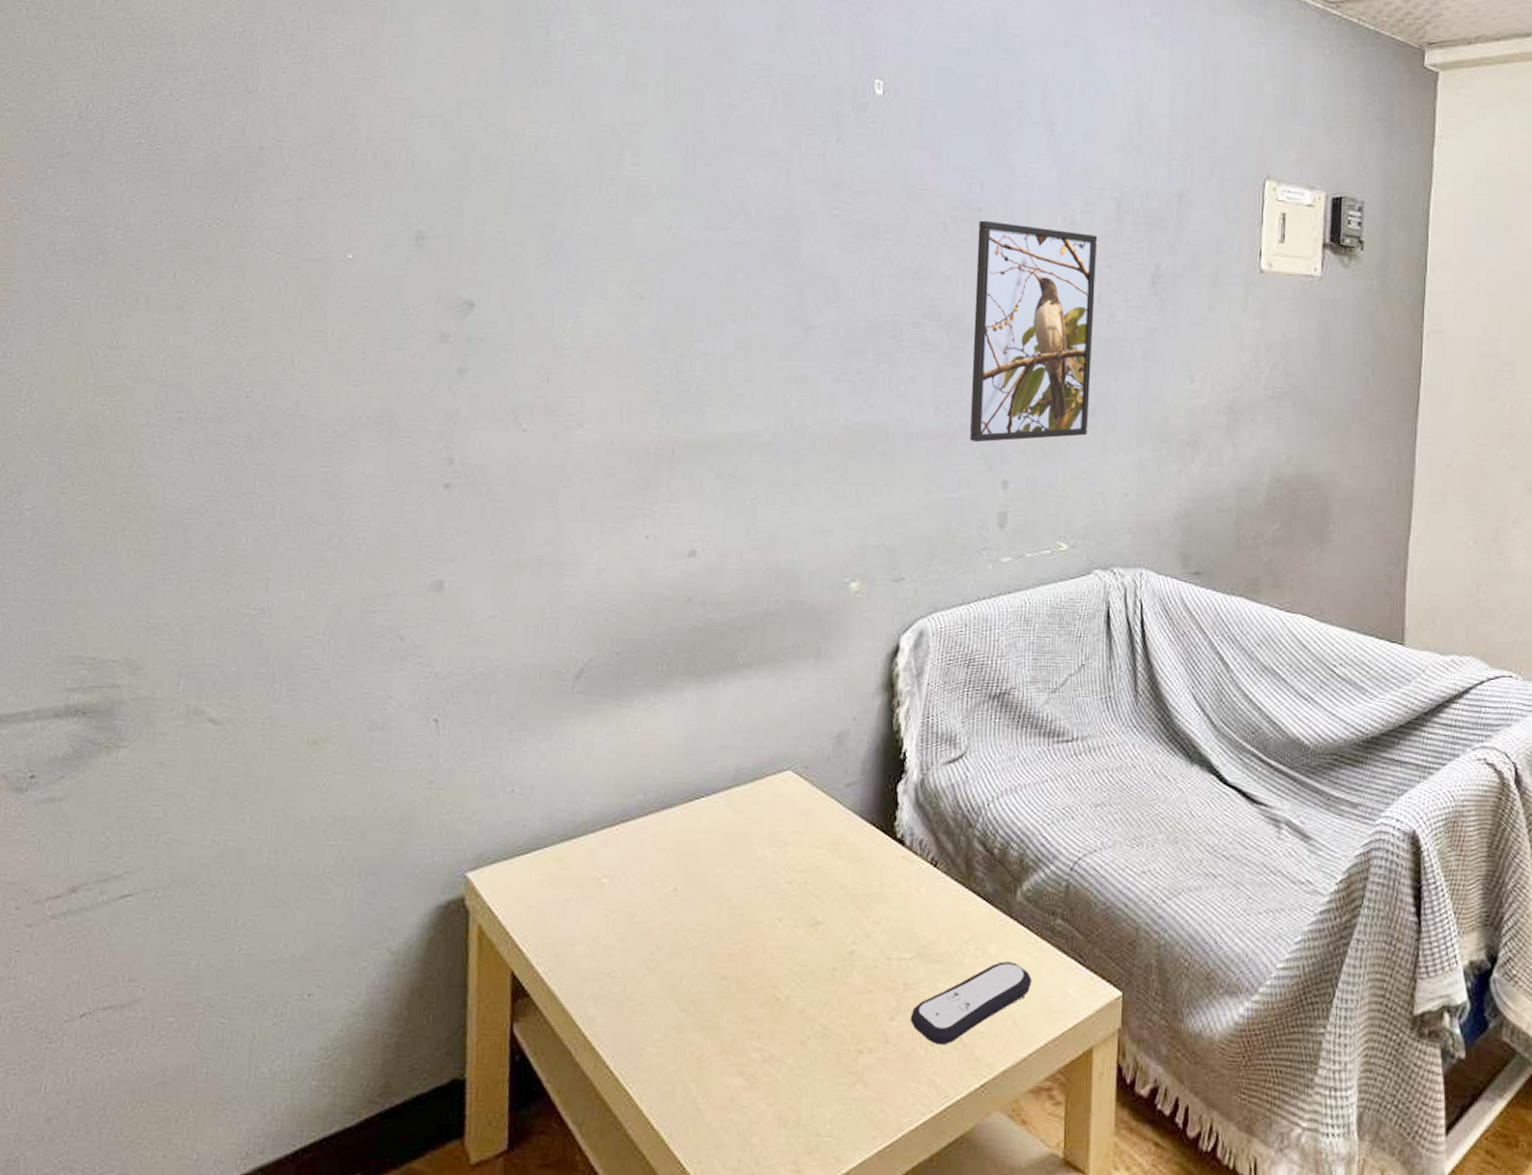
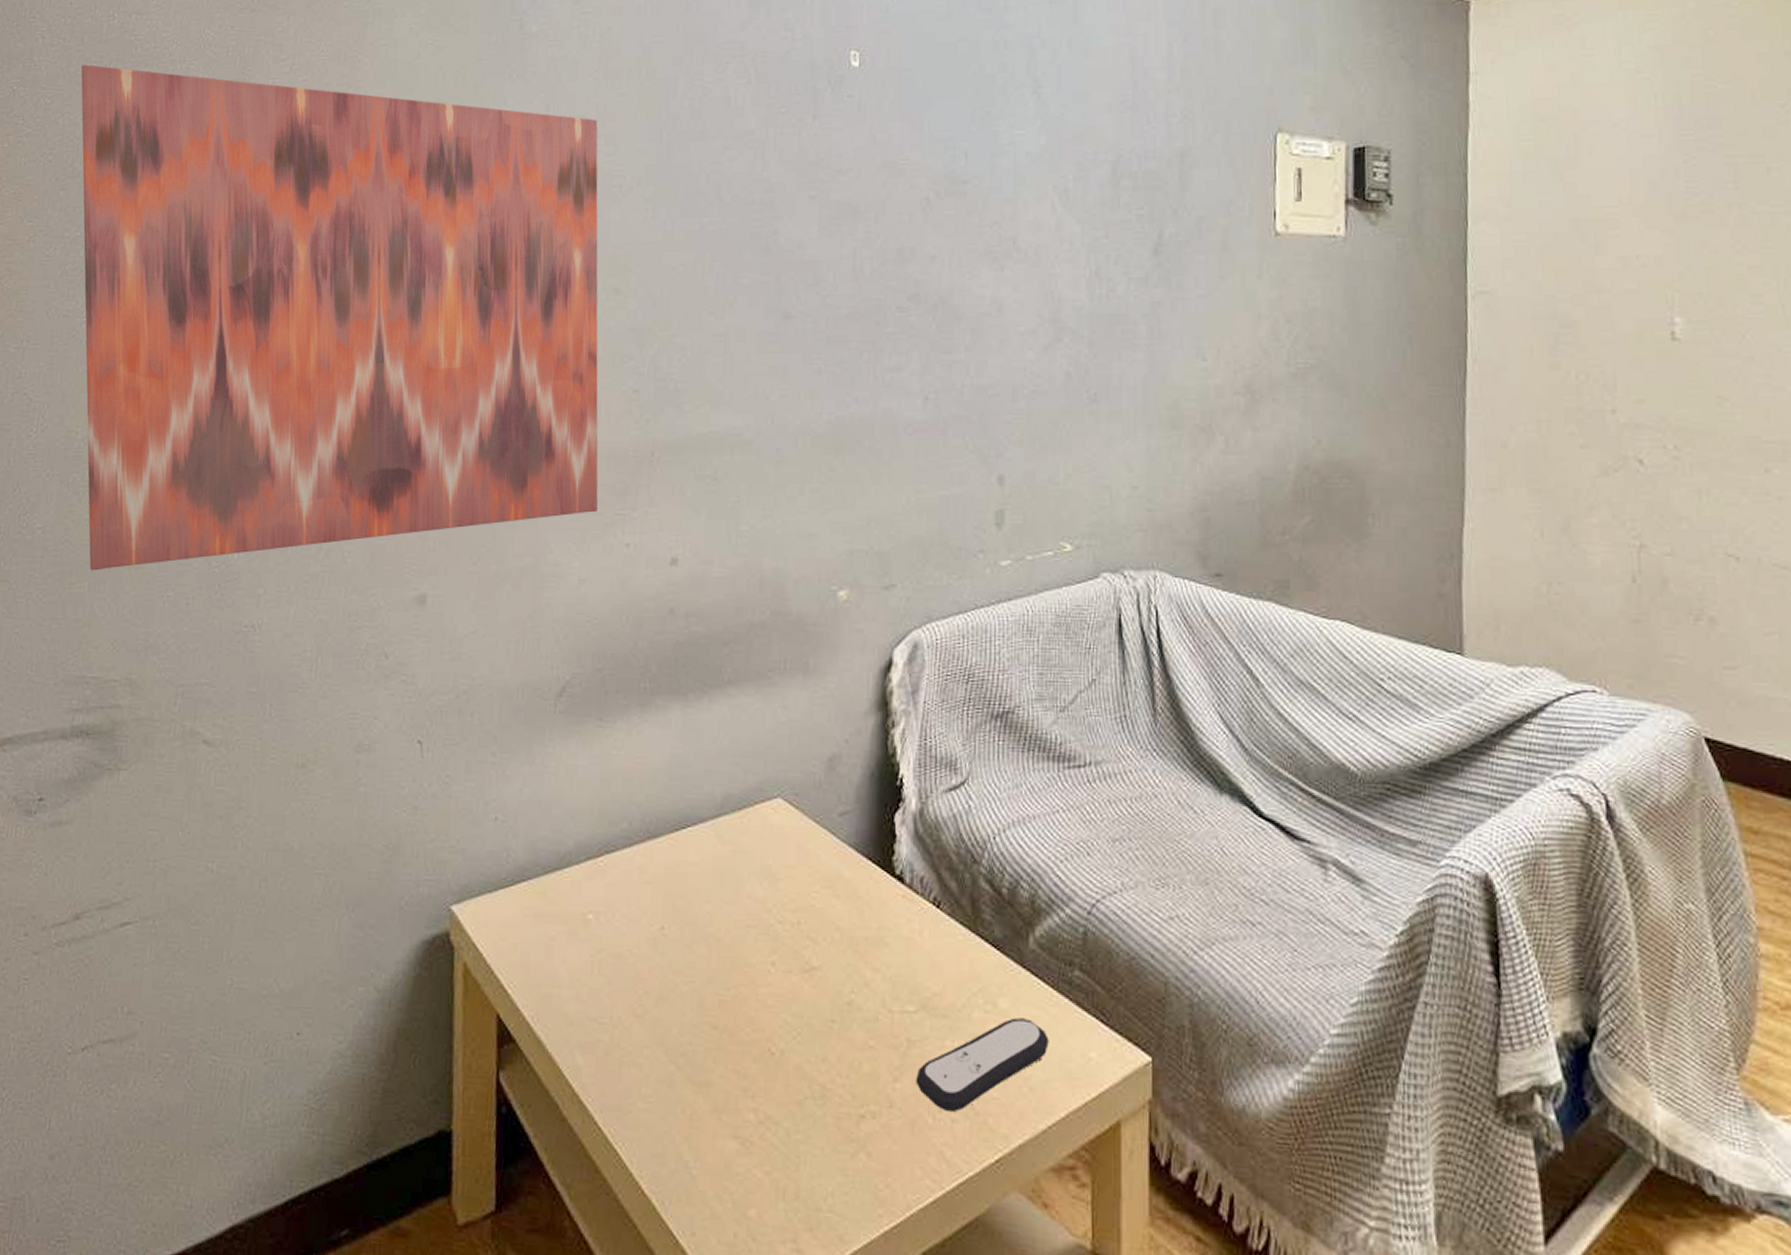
wall art: none [70,41,624,553] -> present [81,65,599,571]
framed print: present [970,220,1097,443] -> none [961,193,1092,435]

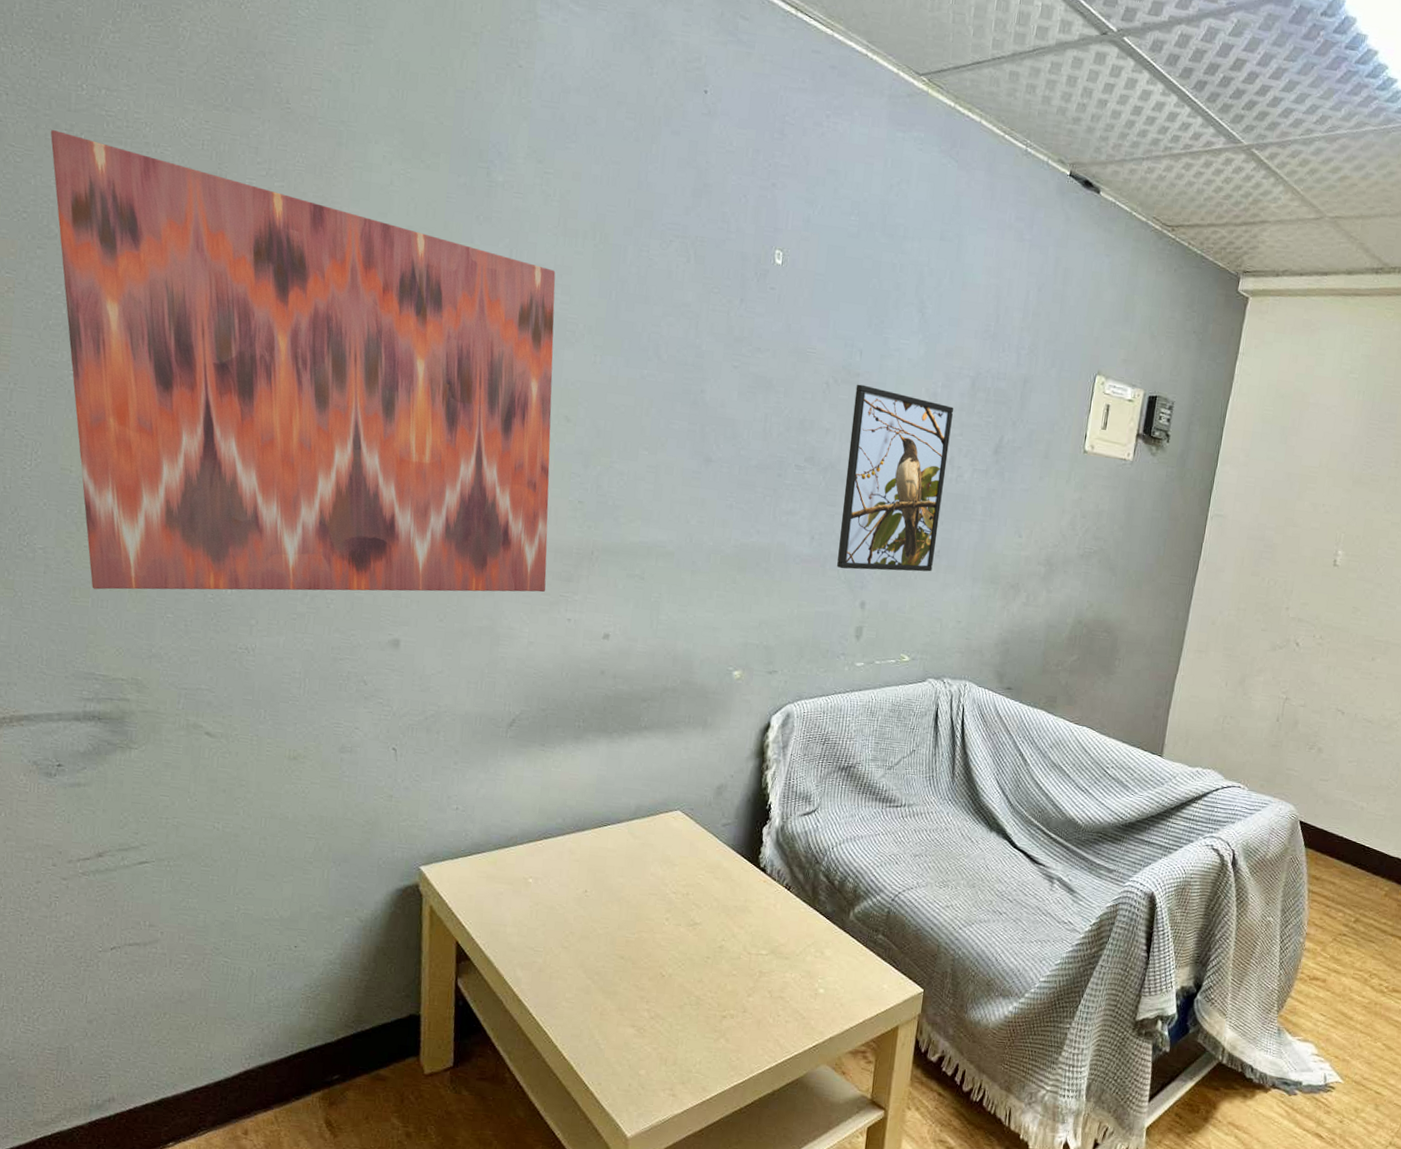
remote control: present [915,1018,1049,1112] -> none [763,961,857,1016]
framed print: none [961,193,1092,435] -> present [837,384,953,572]

